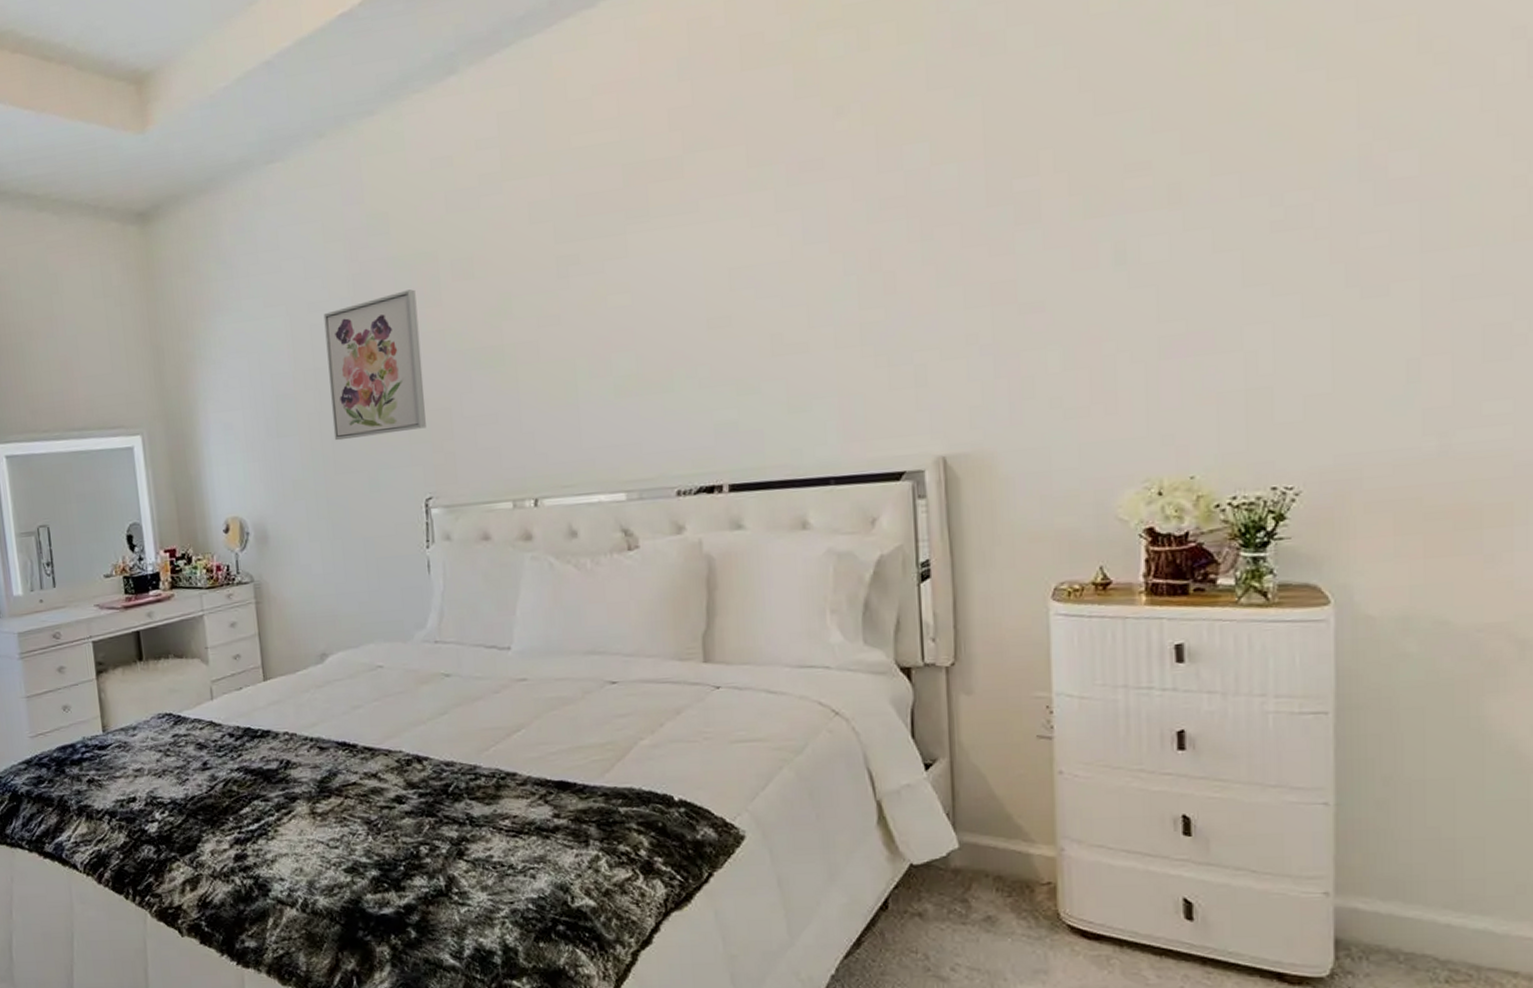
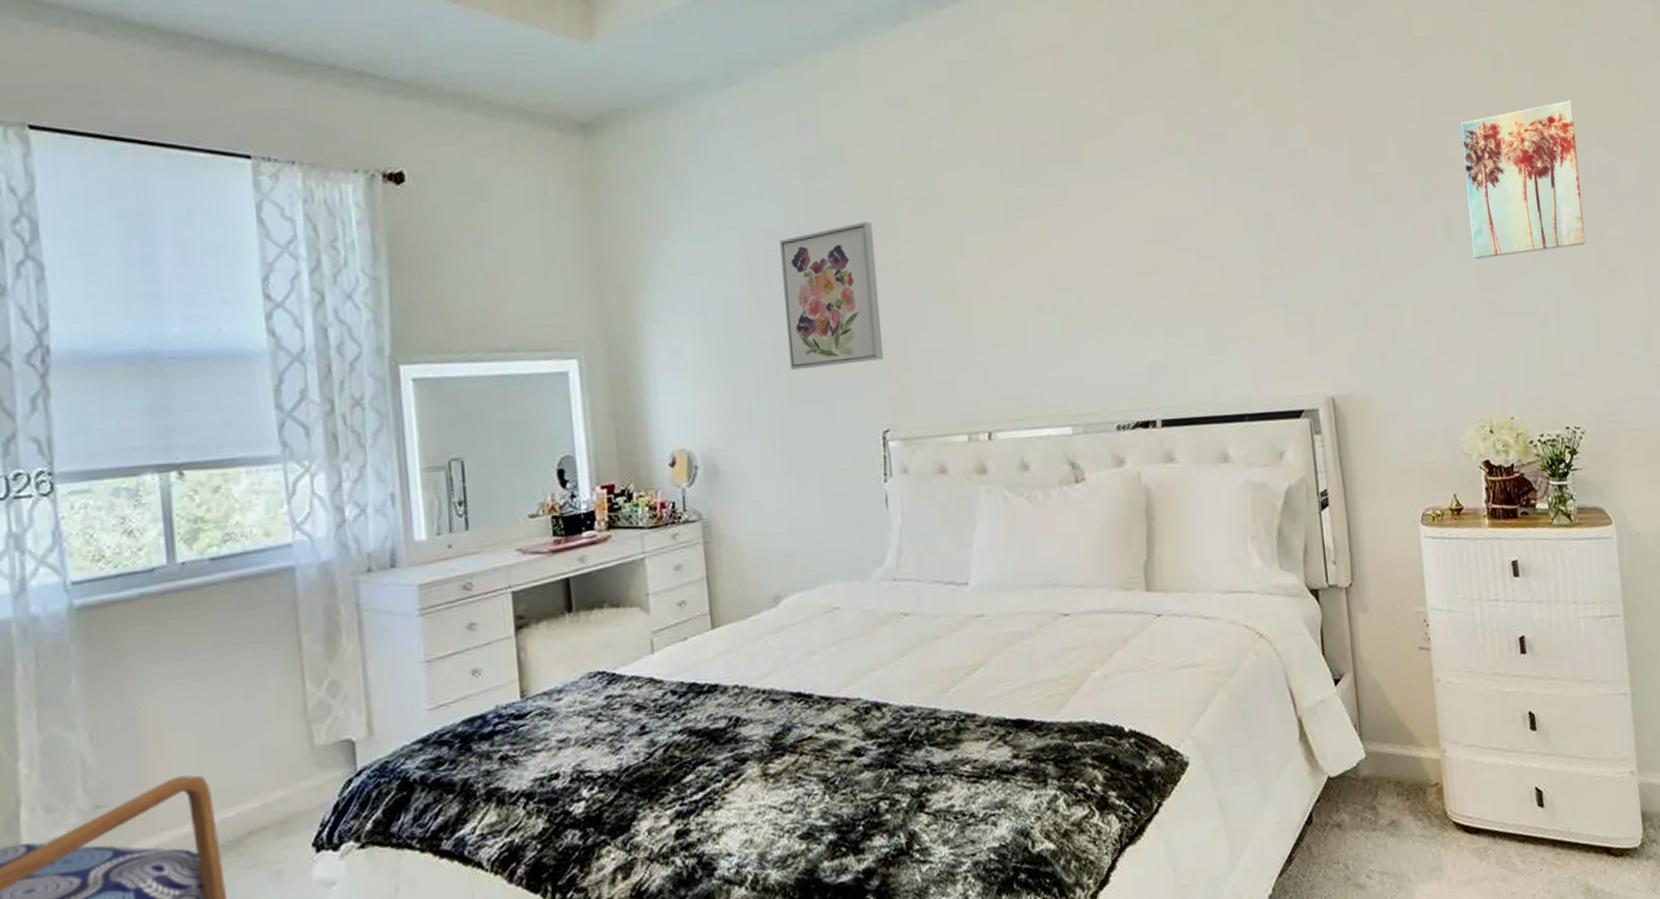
wall art: none [1150,71,1328,288] -> present [1461,100,1586,260]

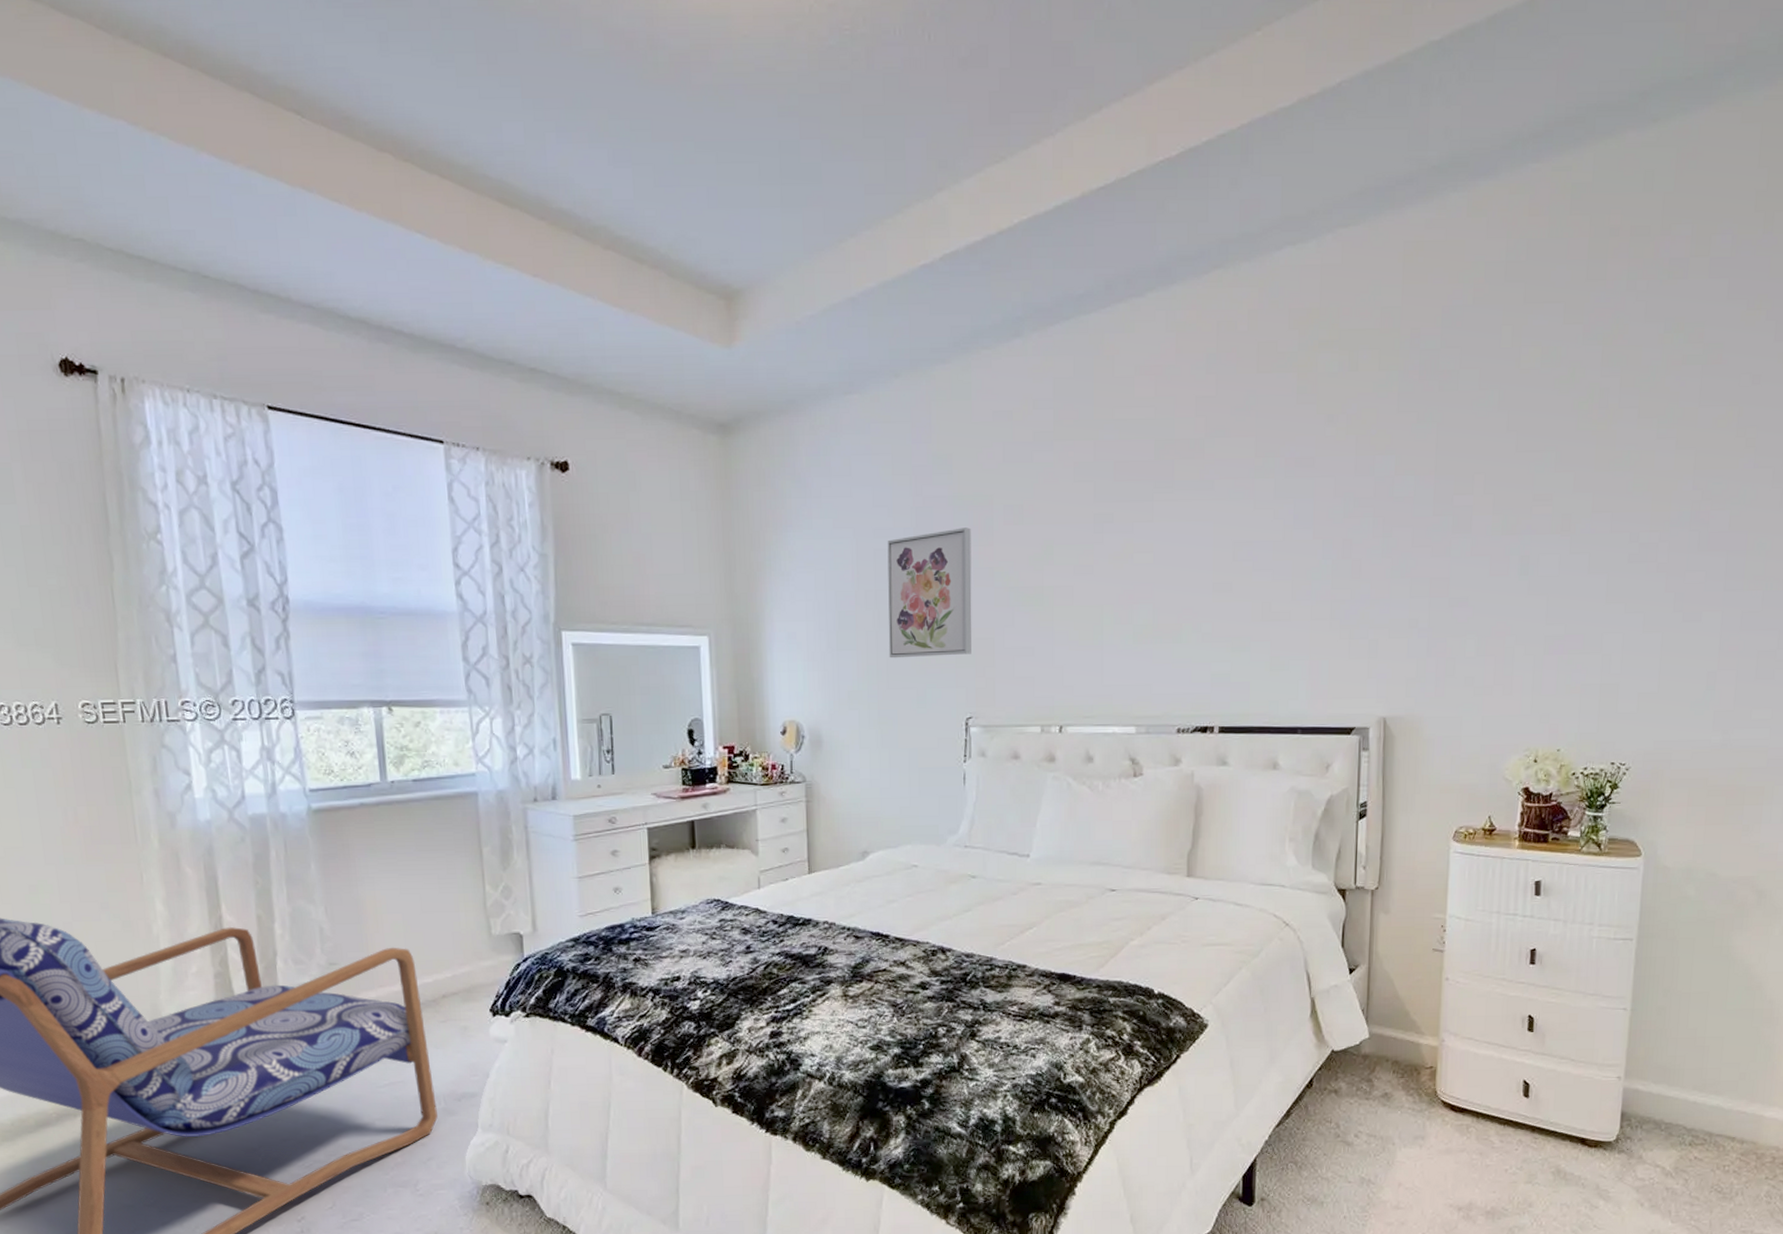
wall art: present [1461,100,1586,260] -> none [1546,440,1676,596]

